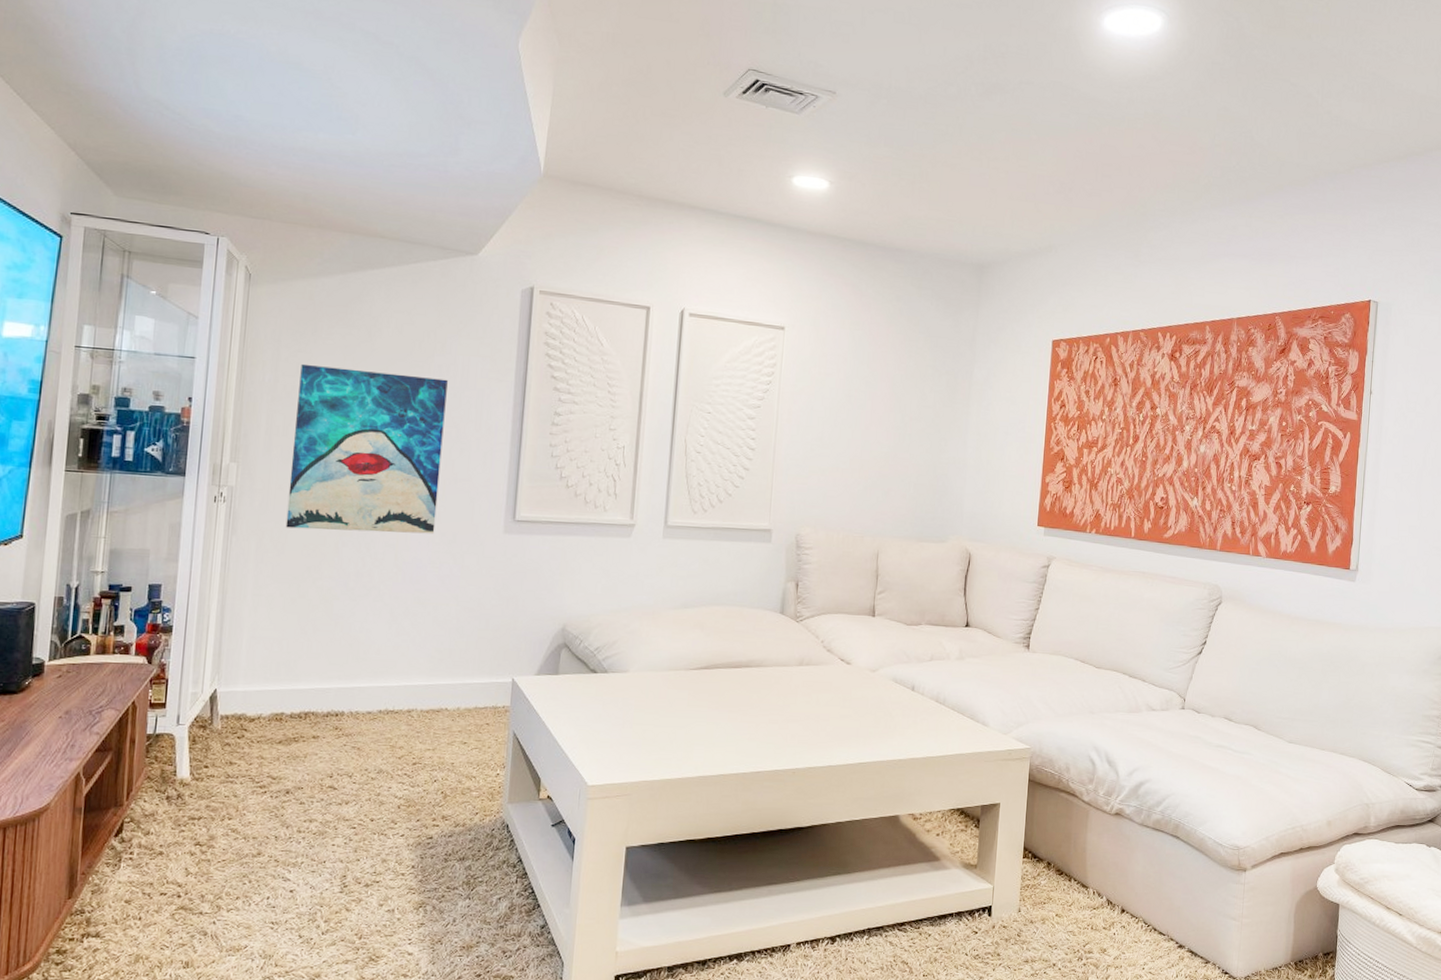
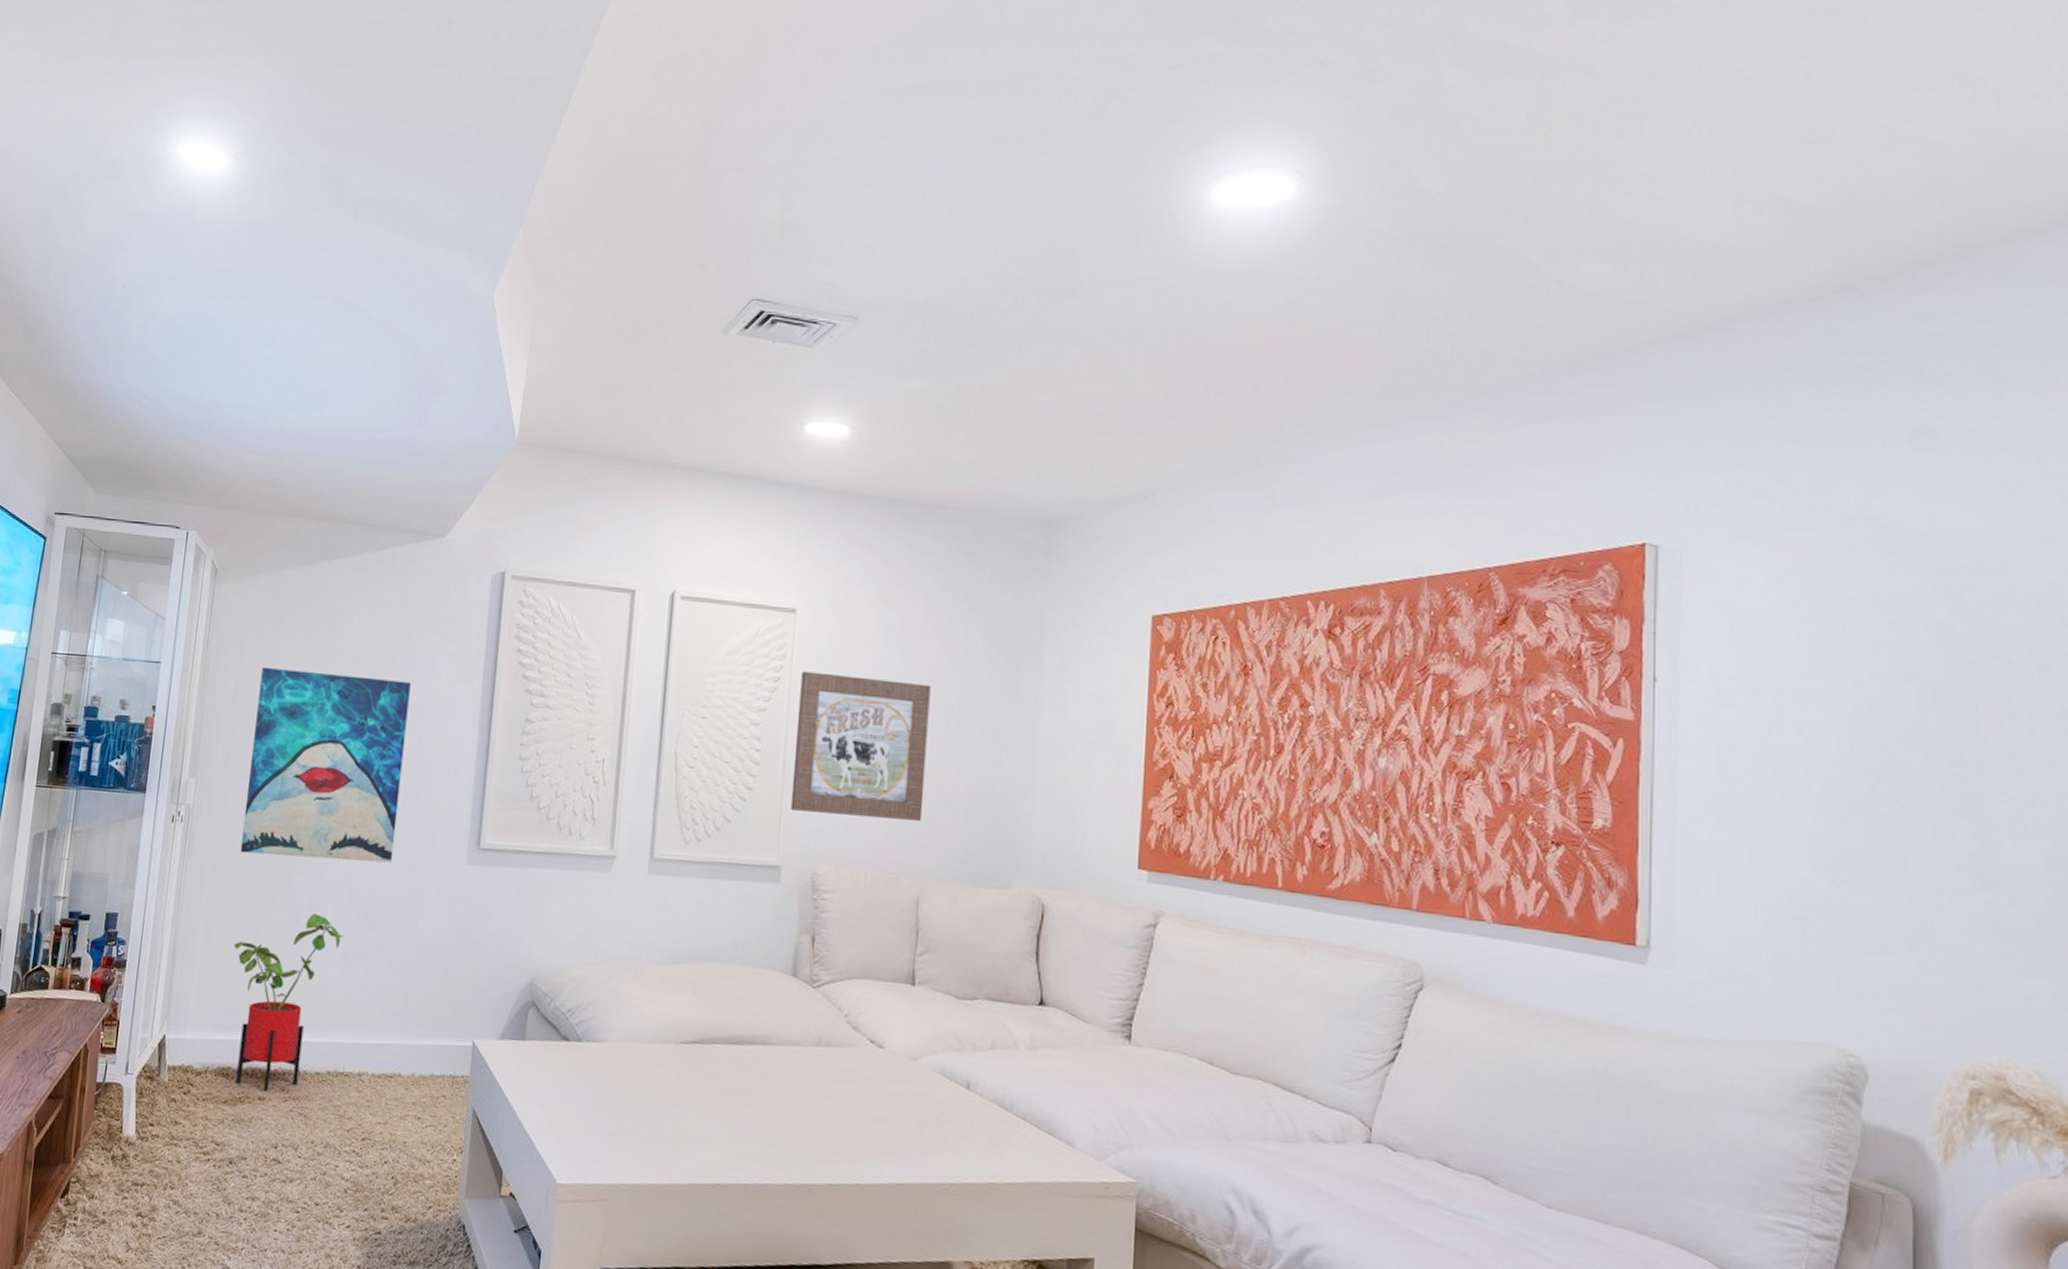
house plant: none [282,579,390,730] -> present [233,914,343,1091]
wall art: none [779,376,890,493] -> present [790,671,931,821]

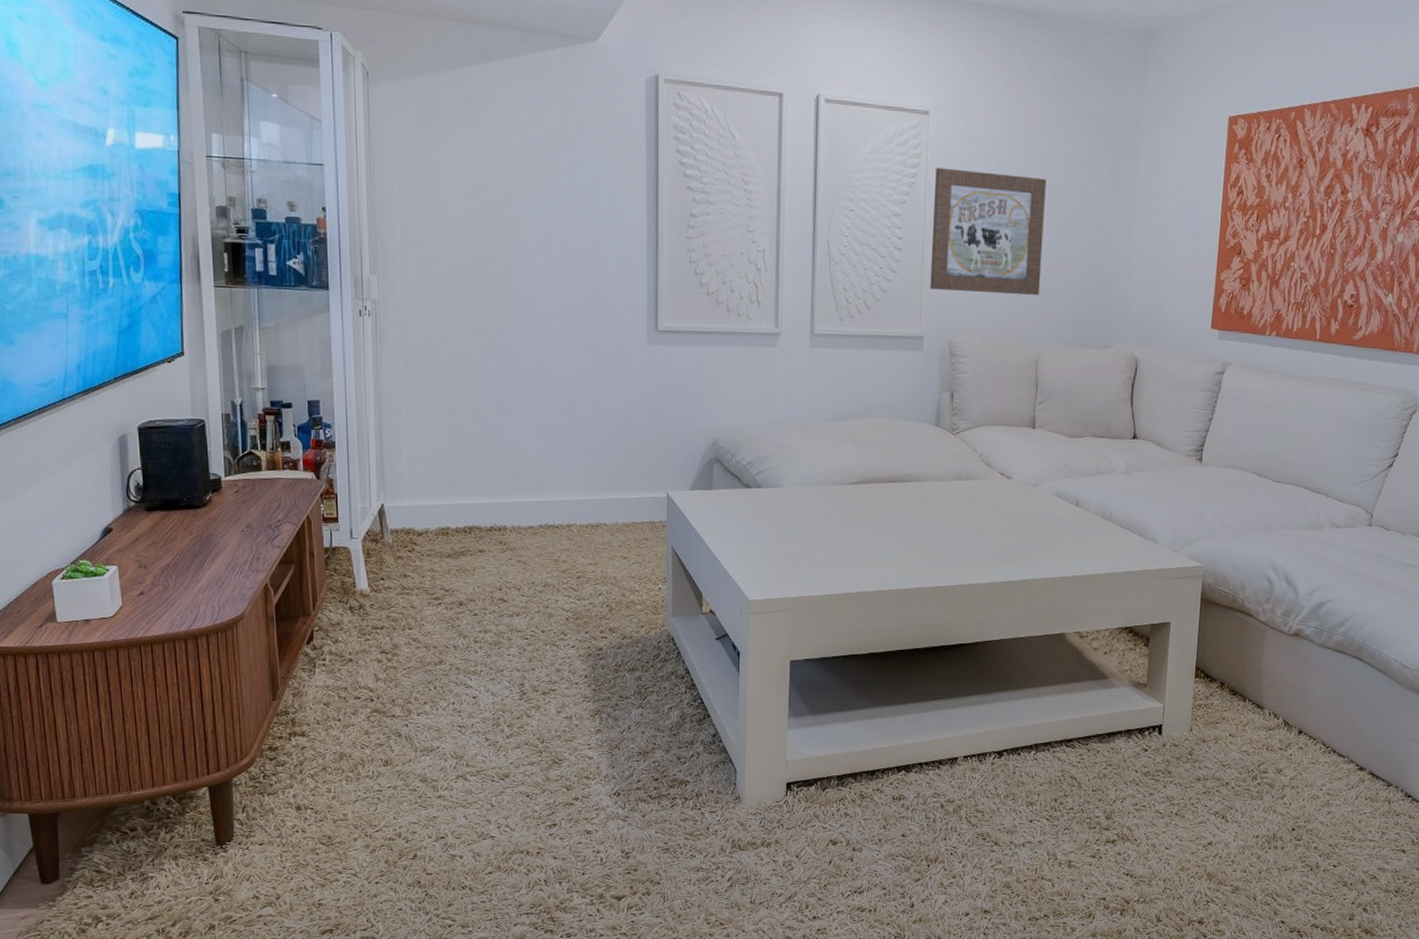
house plant: present [233,914,343,1091] -> none [437,393,540,544]
wall art: present [240,666,411,863] -> none [429,168,578,346]

